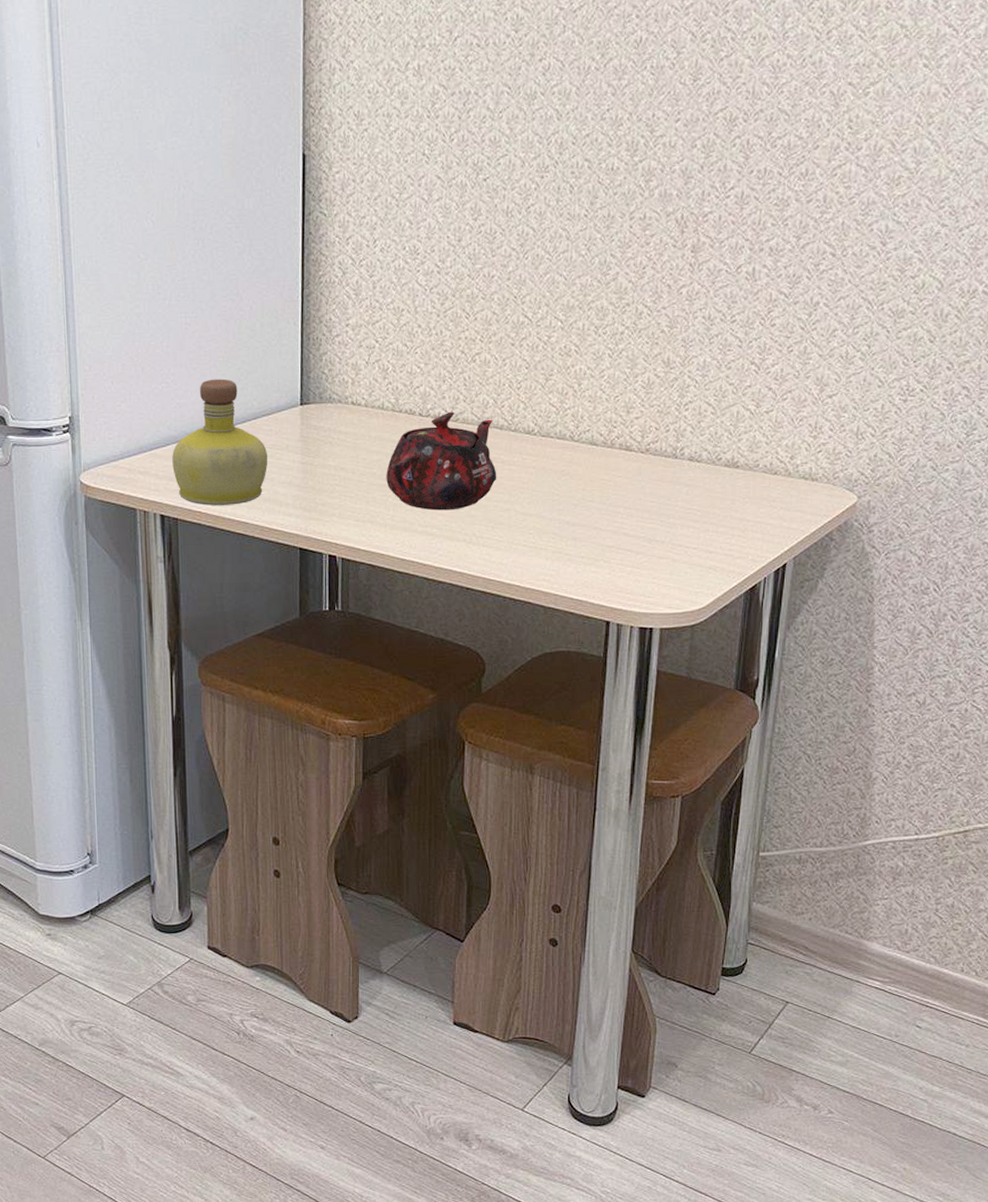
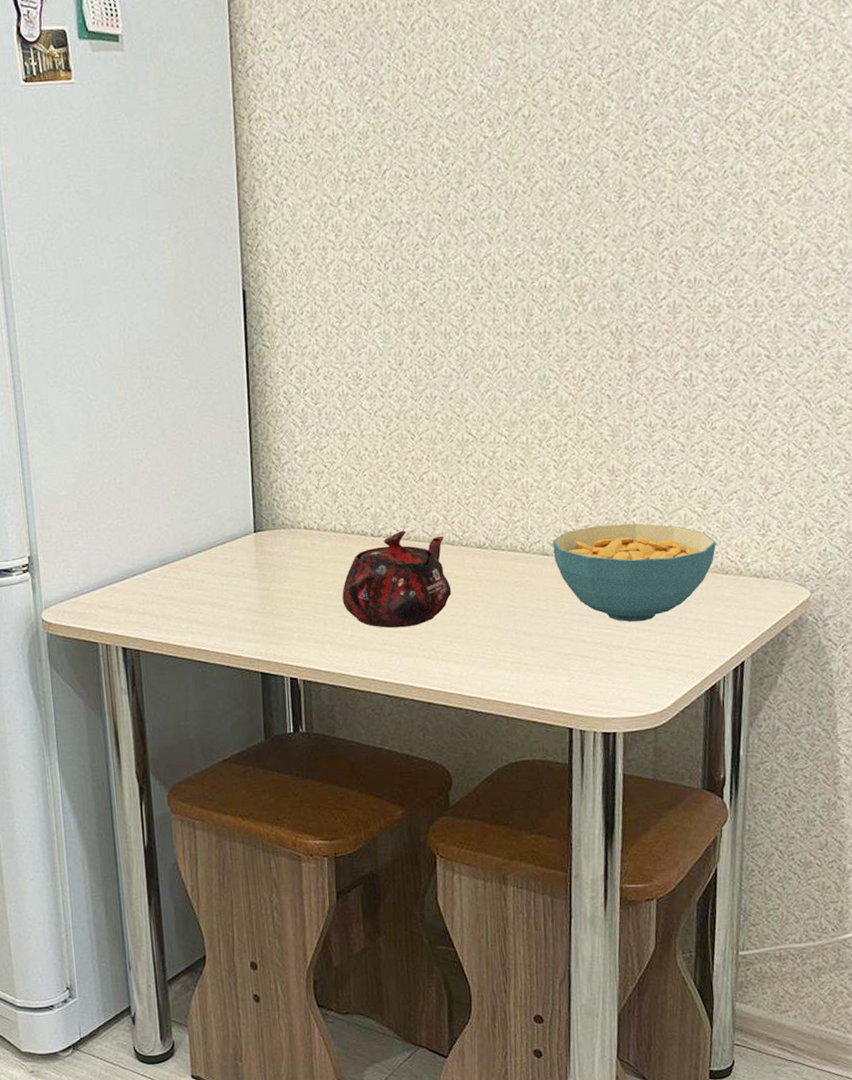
bottle: present [172,378,268,506] -> none [130,511,225,636]
cereal bowl: none [602,417,767,518] -> present [552,523,716,622]

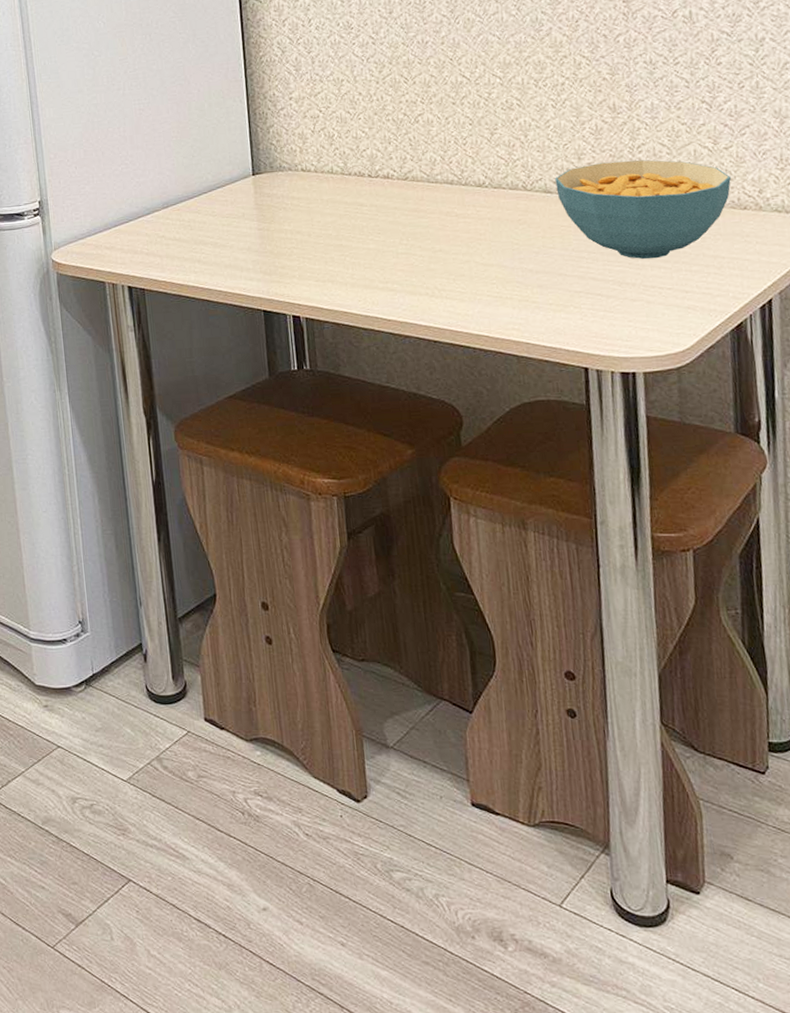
teapot: present [342,530,452,628] -> none [341,170,453,267]

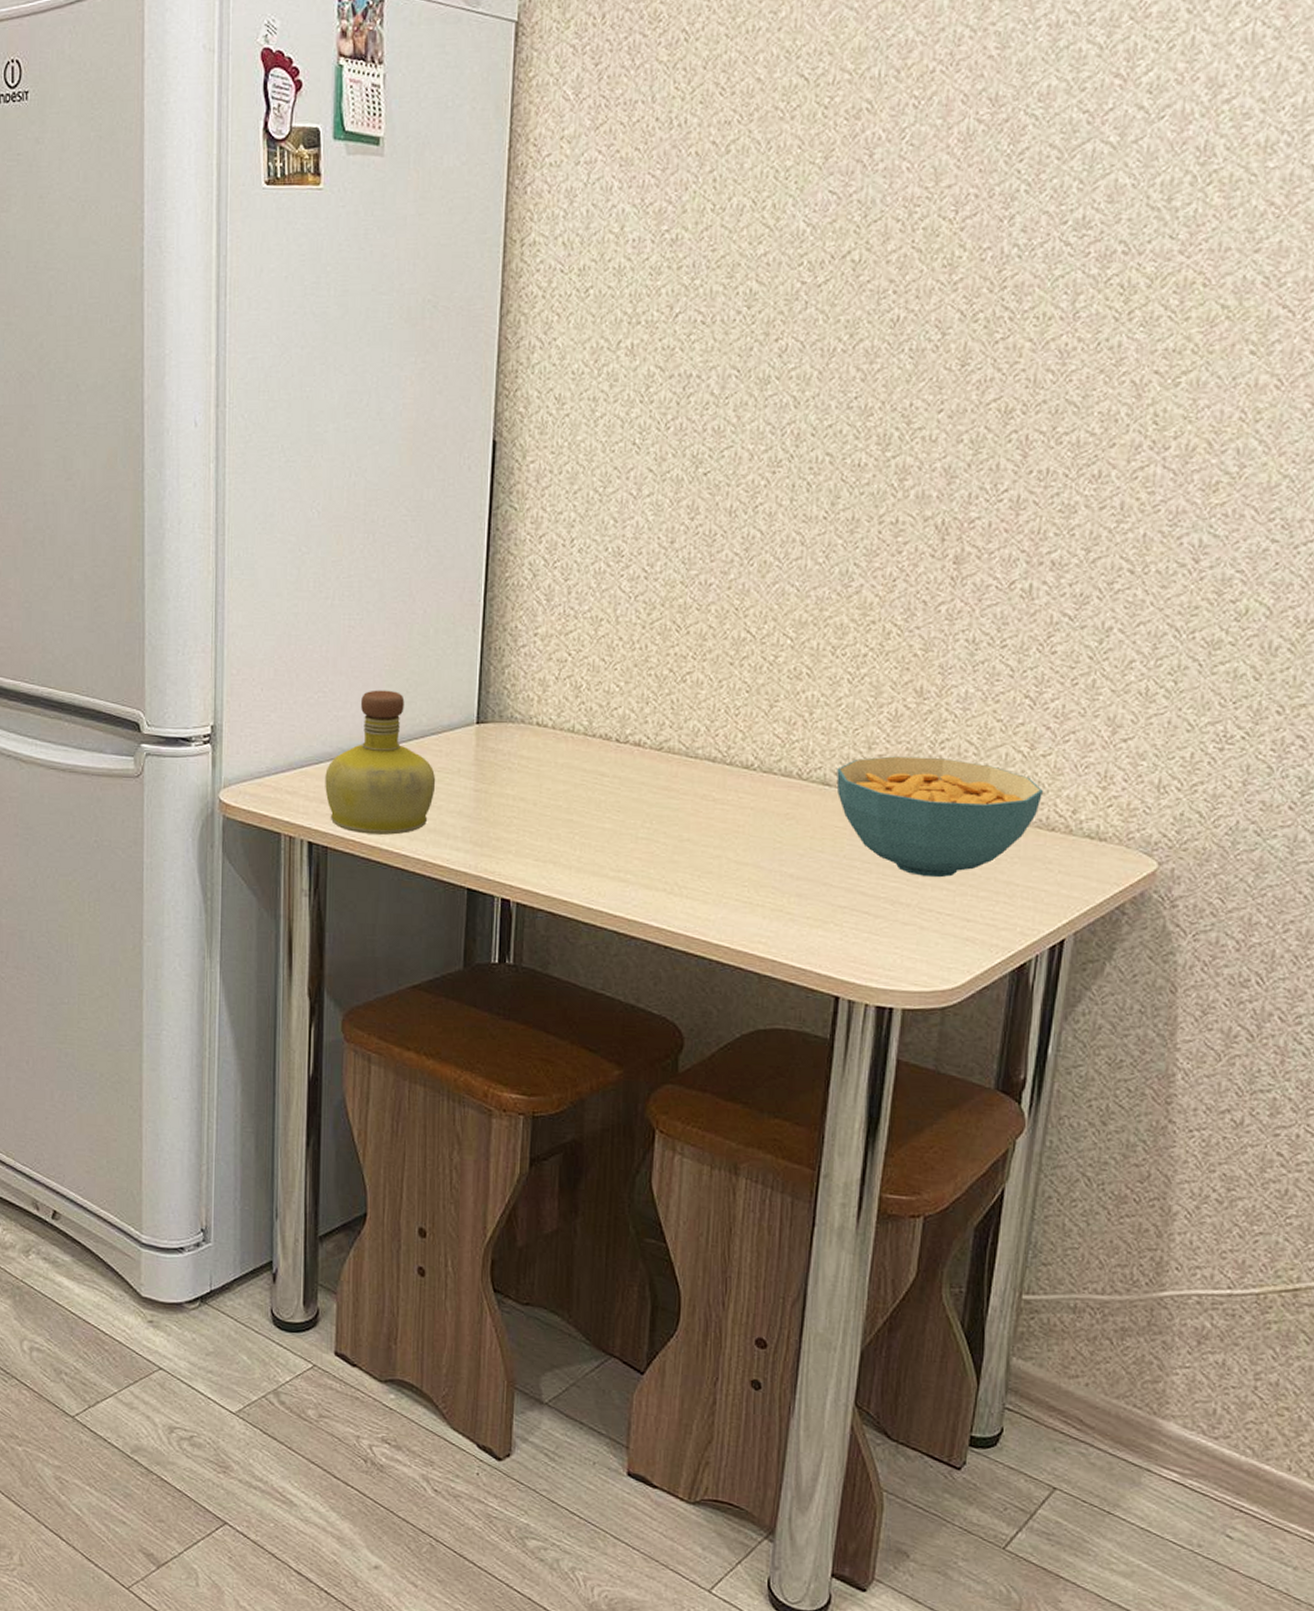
bottle: none [135,156,226,275] -> present [325,690,436,835]

